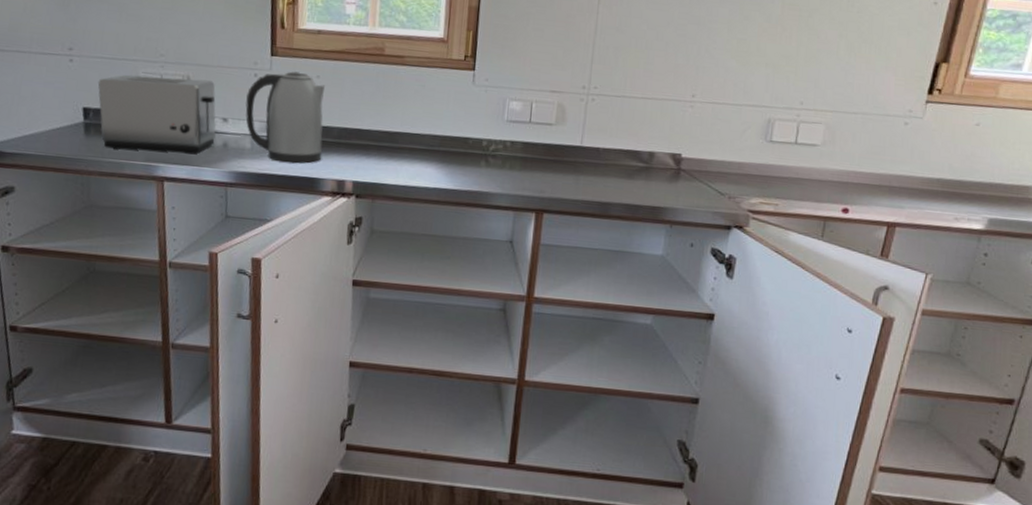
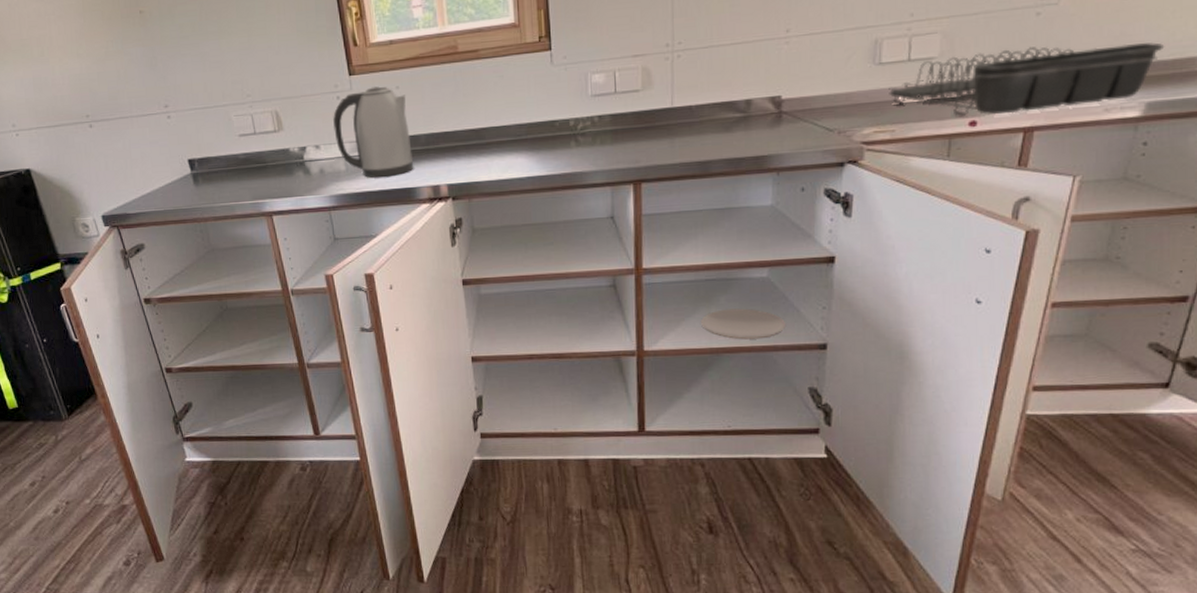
toaster: present [97,74,216,154] -> none [196,111,312,194]
plate: none [583,349,664,385] -> present [701,308,787,340]
dish rack: none [776,147,1006,212] -> present [889,42,1165,116]

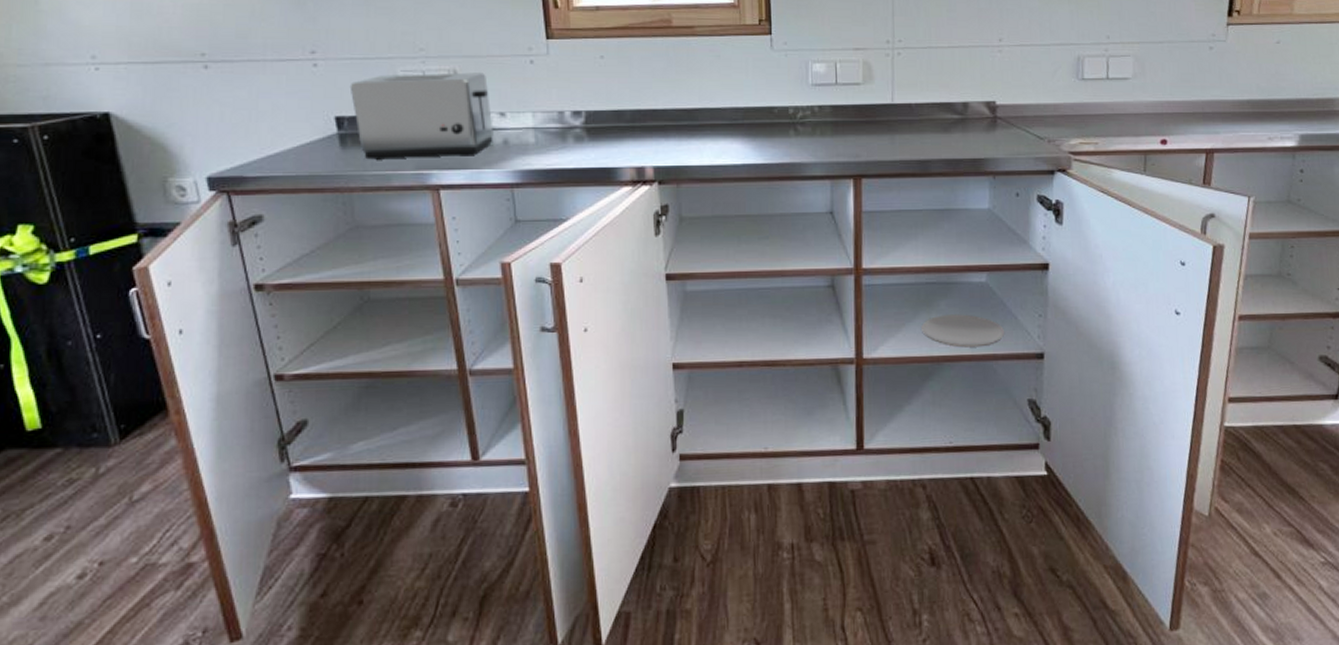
toaster: none [196,111,312,194] -> present [349,72,493,160]
kettle: present [333,86,414,178] -> none [524,54,616,153]
dish rack: present [889,42,1165,116] -> none [1091,77,1310,136]

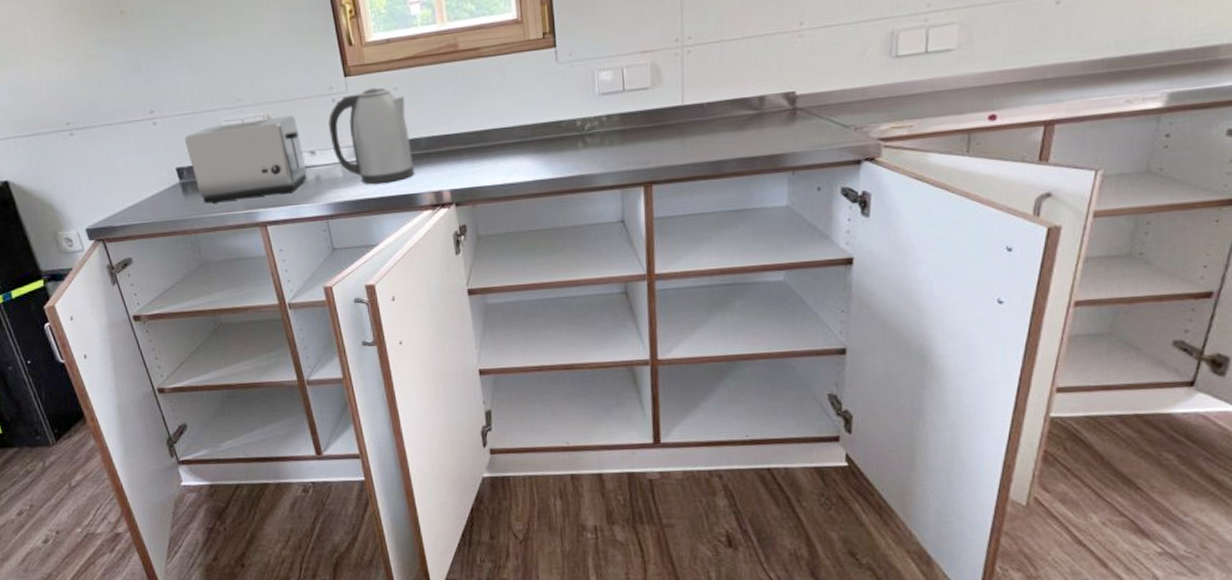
kettle: none [524,54,616,153] -> present [328,88,415,184]
plate: present [922,314,1005,348] -> none [716,313,804,346]

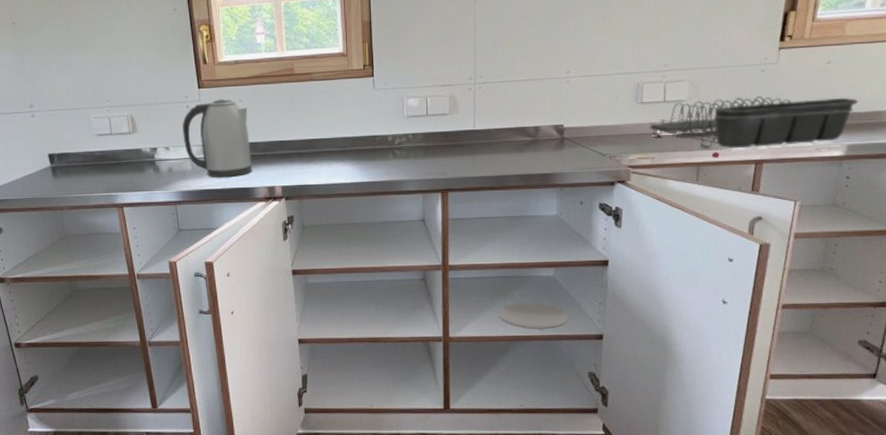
toaster: present [184,115,307,204] -> none [57,117,161,186]
plate: none [716,313,804,346] -> present [498,302,569,330]
dish rack: none [906,31,1187,110] -> present [649,96,859,149]

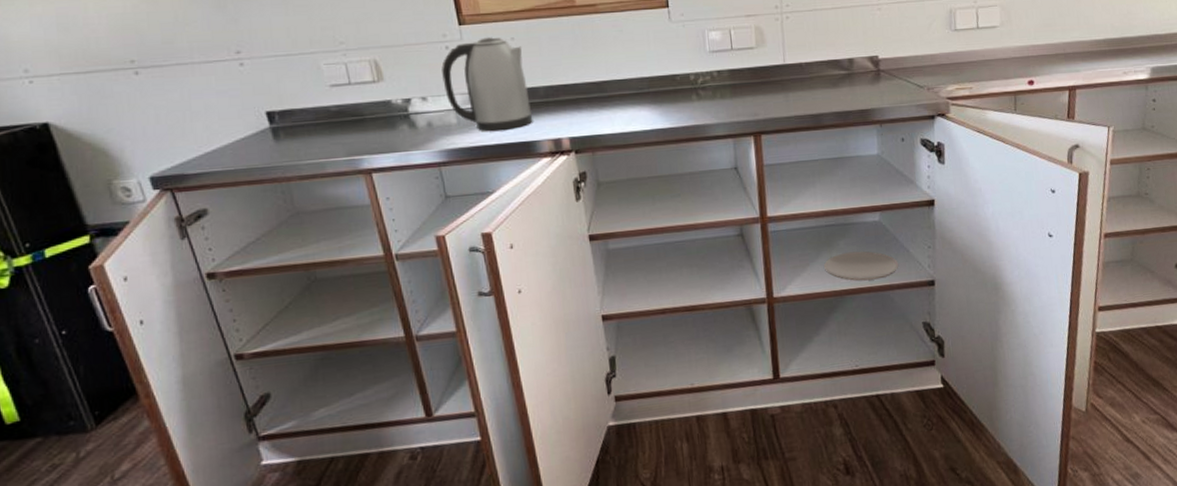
dish rack: present [649,96,859,149] -> none [964,20,1159,76]

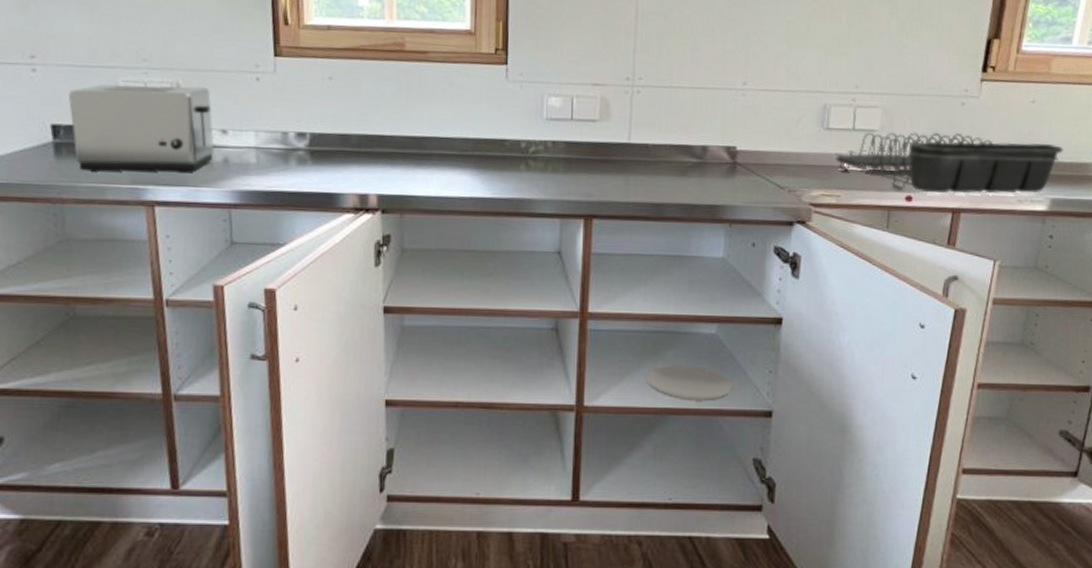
toaster: none [276,61,418,150] -> present [68,84,214,173]
kettle: present [441,37,533,131] -> none [247,73,341,177]
dish rack: none [964,20,1159,76] -> present [835,132,1064,194]

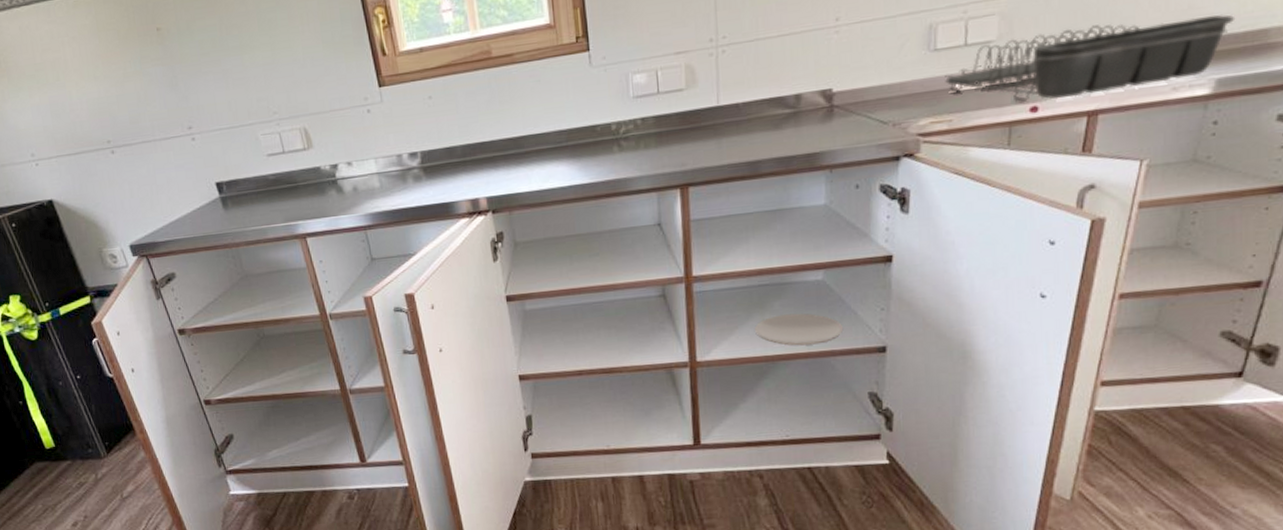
toaster: present [68,84,214,173] -> none [222,127,345,218]

